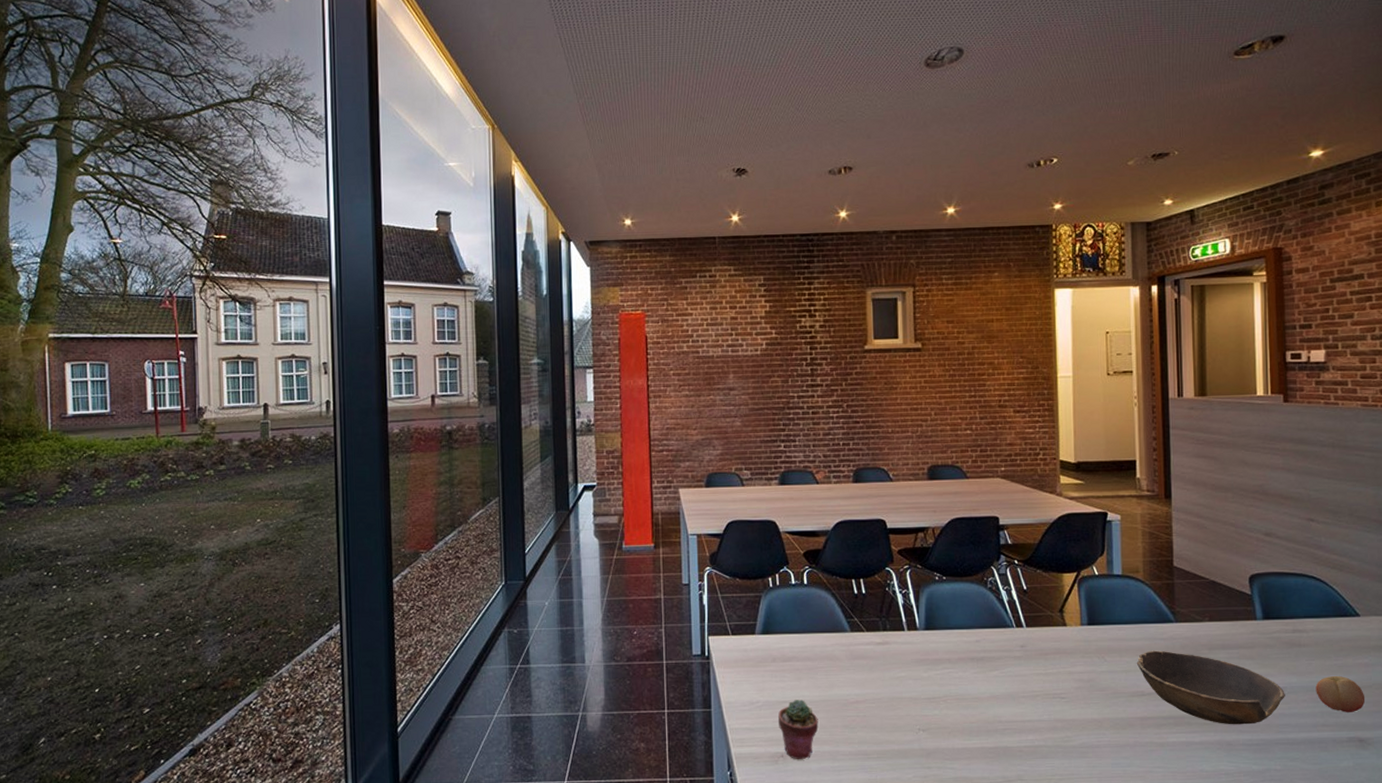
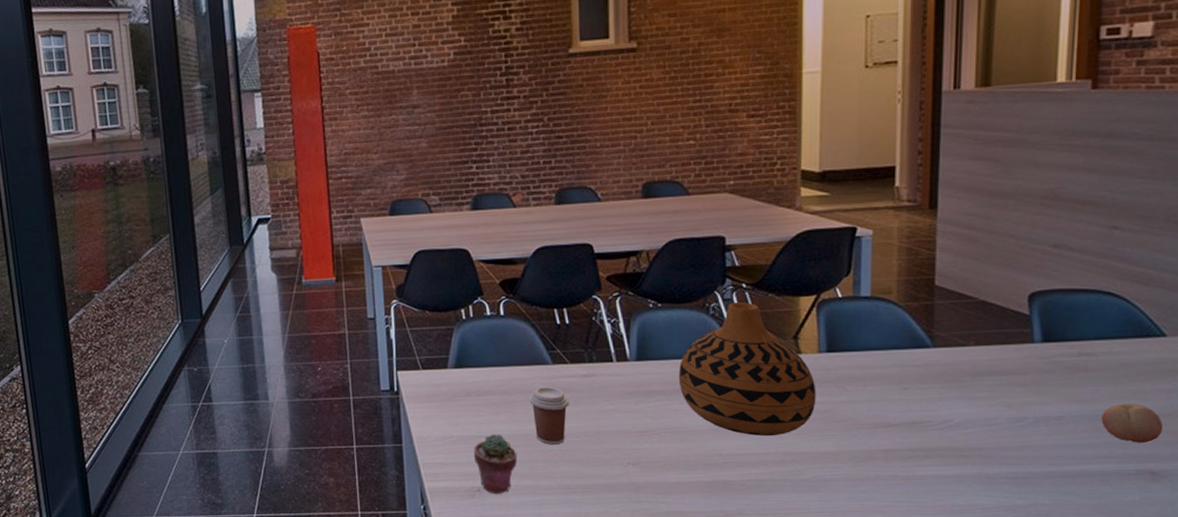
coffee cup: none [829,653,866,711] -> present [529,386,569,445]
vase: none [962,576,1081,704] -> present [678,301,816,437]
bowl: present [1136,650,1285,725] -> none [882,378,1063,457]

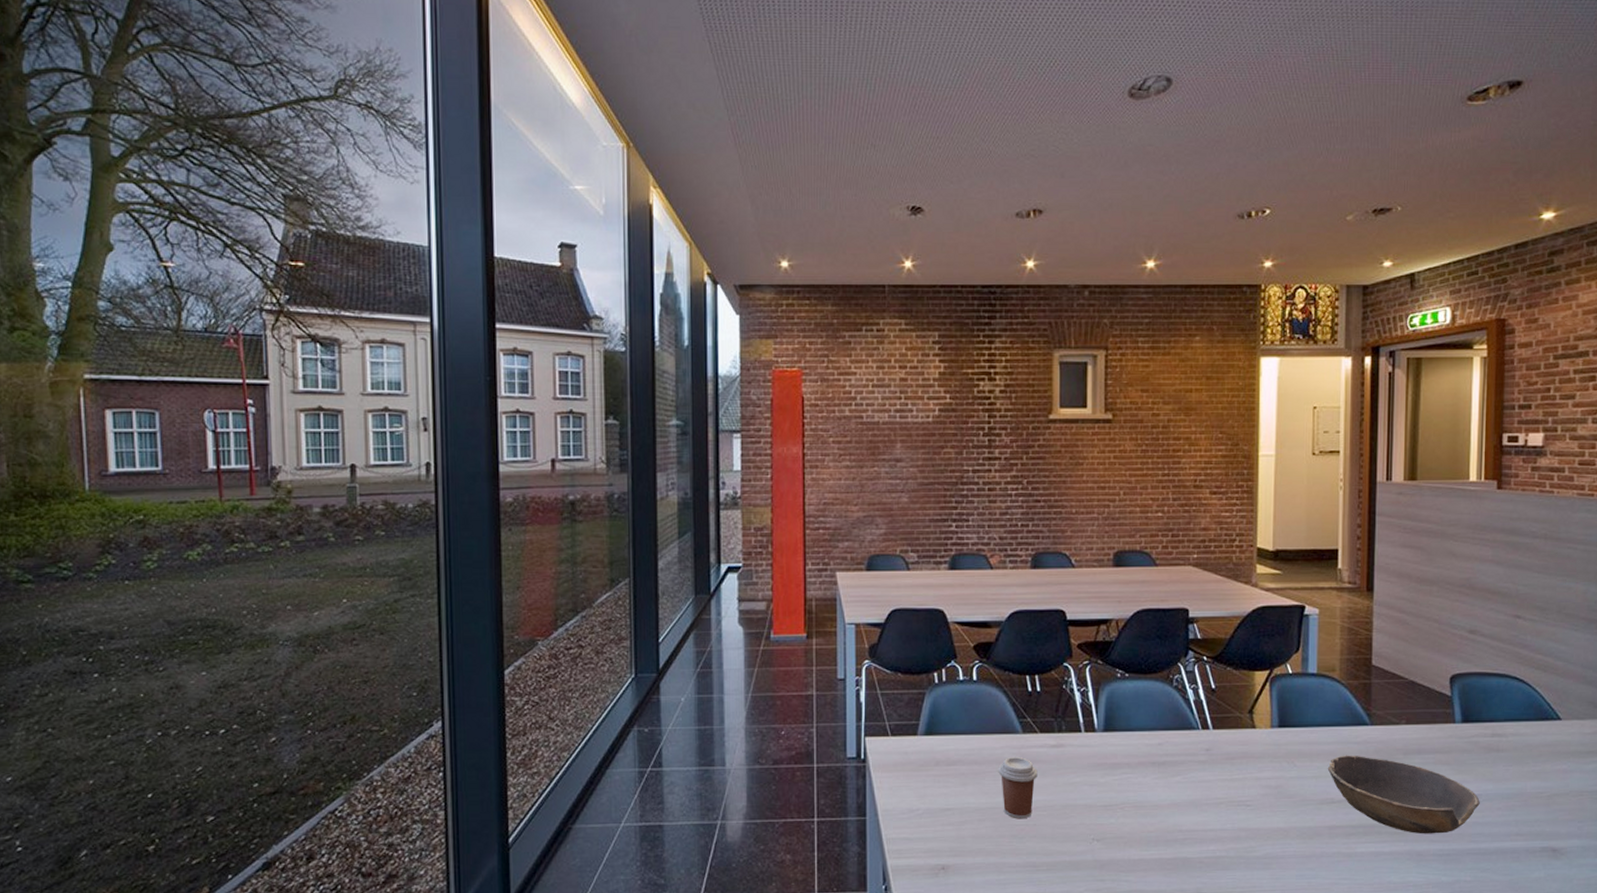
potted succulent: present [474,434,518,493] -> none [940,807,984,872]
vase: present [678,301,816,437] -> none [1143,674,1269,812]
bowl: none [882,378,1063,457] -> present [1327,755,1480,834]
fruit: present [1101,402,1164,443] -> none [1511,782,1562,821]

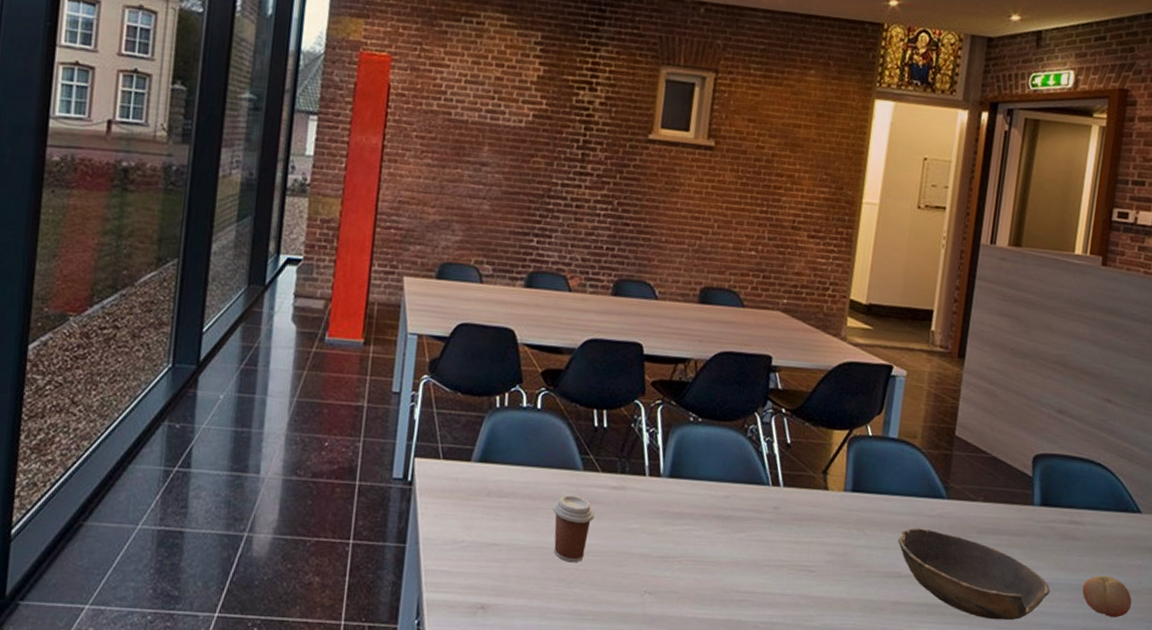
fruit: none [1511,782,1562,821] -> present [1082,575,1132,617]

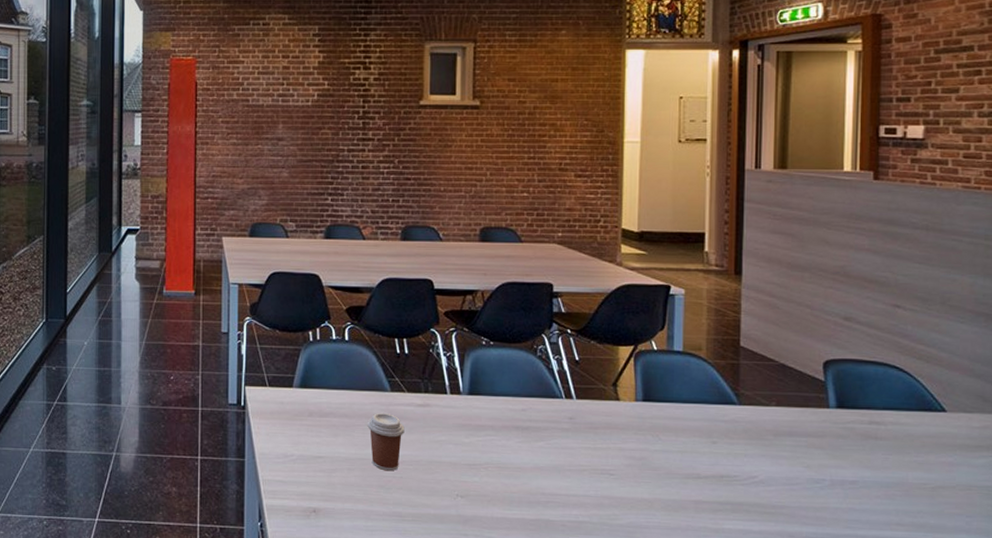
bowl: present [897,527,1050,621] -> none [693,432,857,517]
fruit: present [1082,575,1132,617] -> none [891,472,947,513]

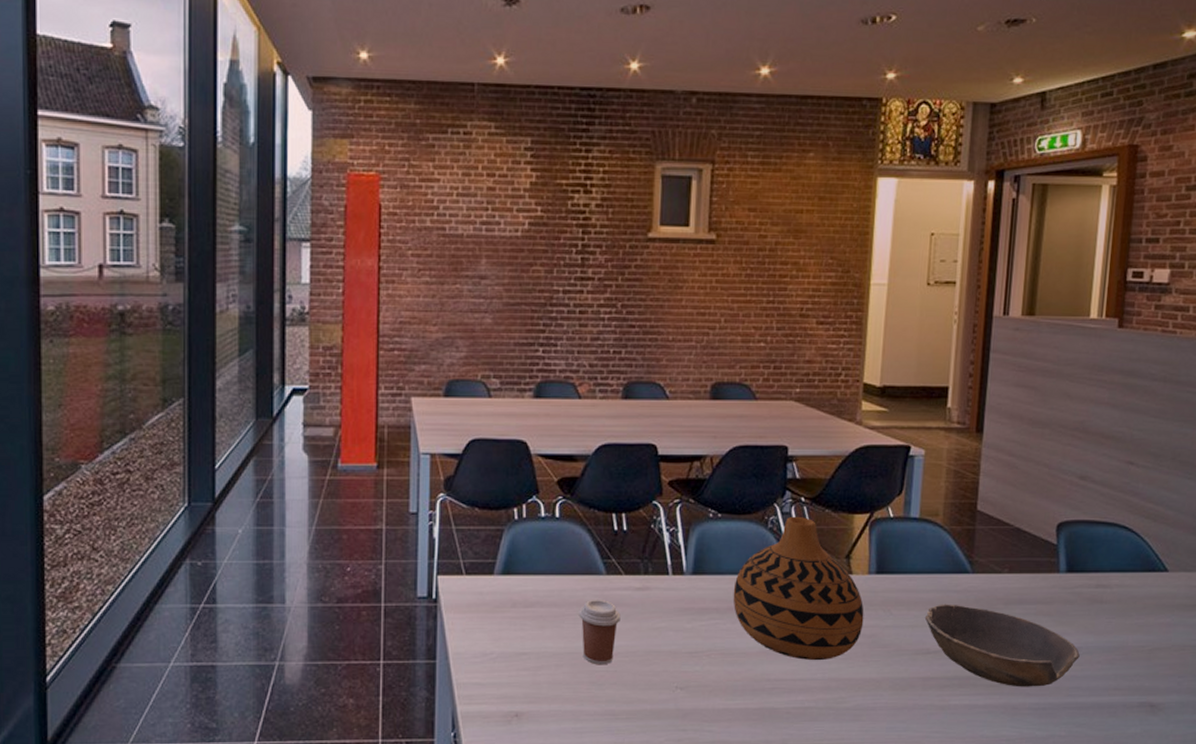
vase: none [507,346,633,479] -> present [733,516,864,661]
bowl: none [693,432,857,517] -> present [924,604,1080,687]

